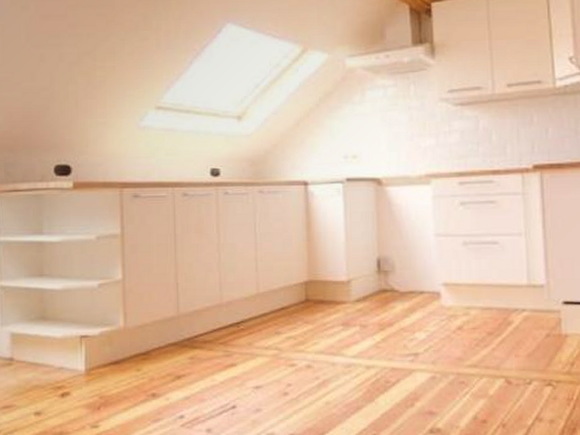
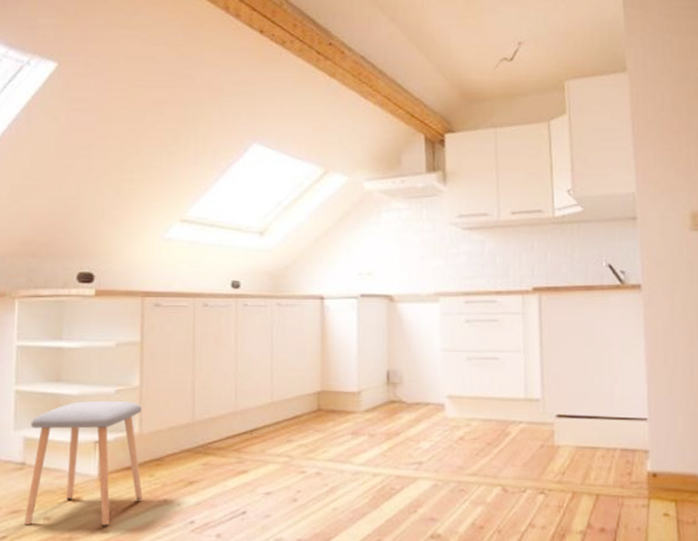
stool: none [15,295,130,422] -> present [24,401,143,527]

